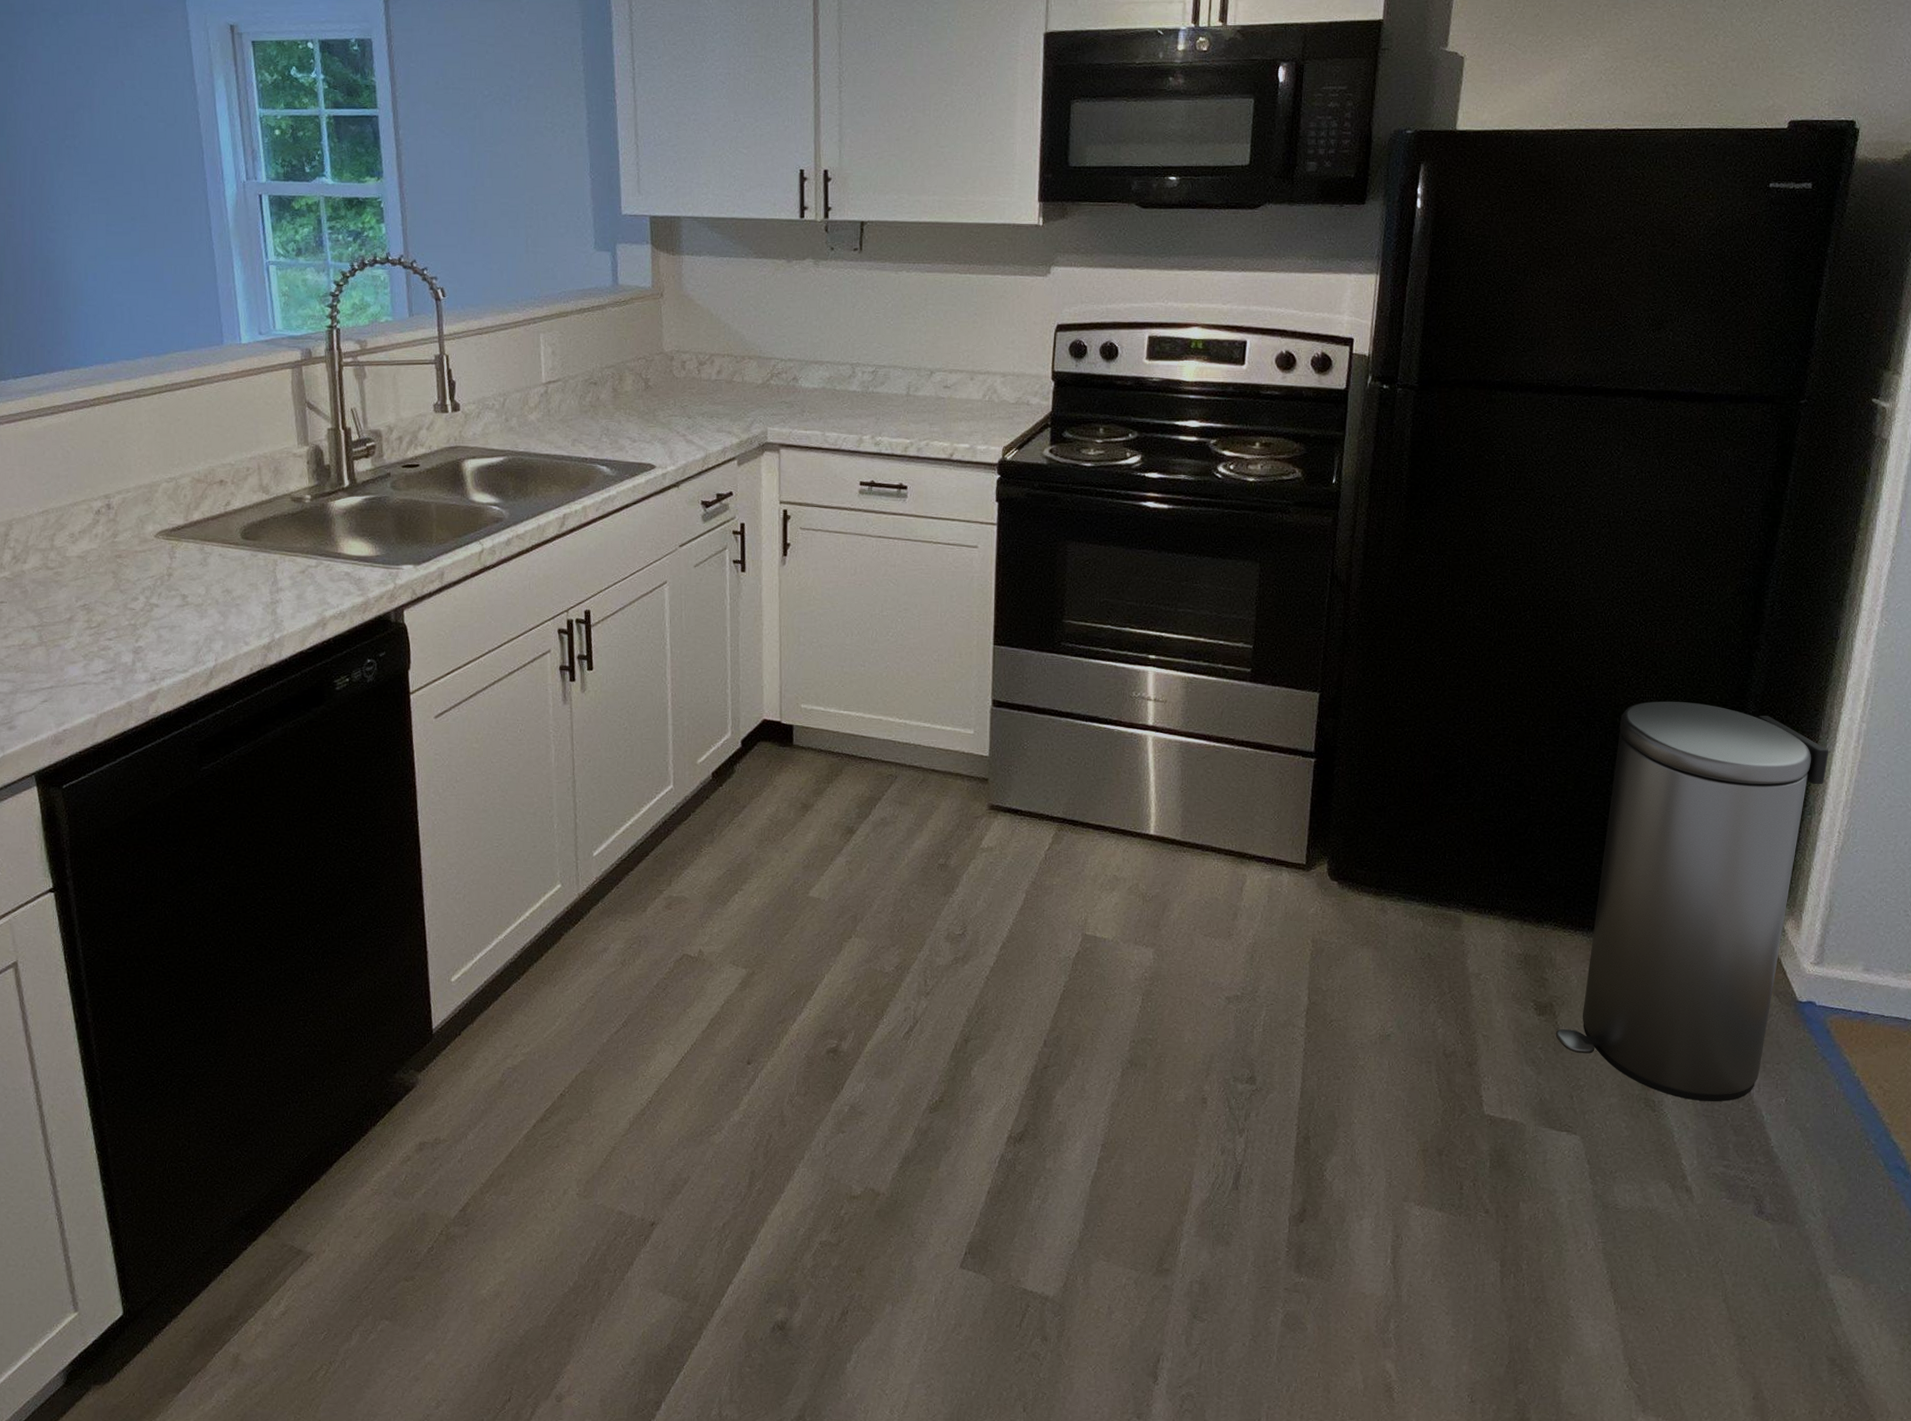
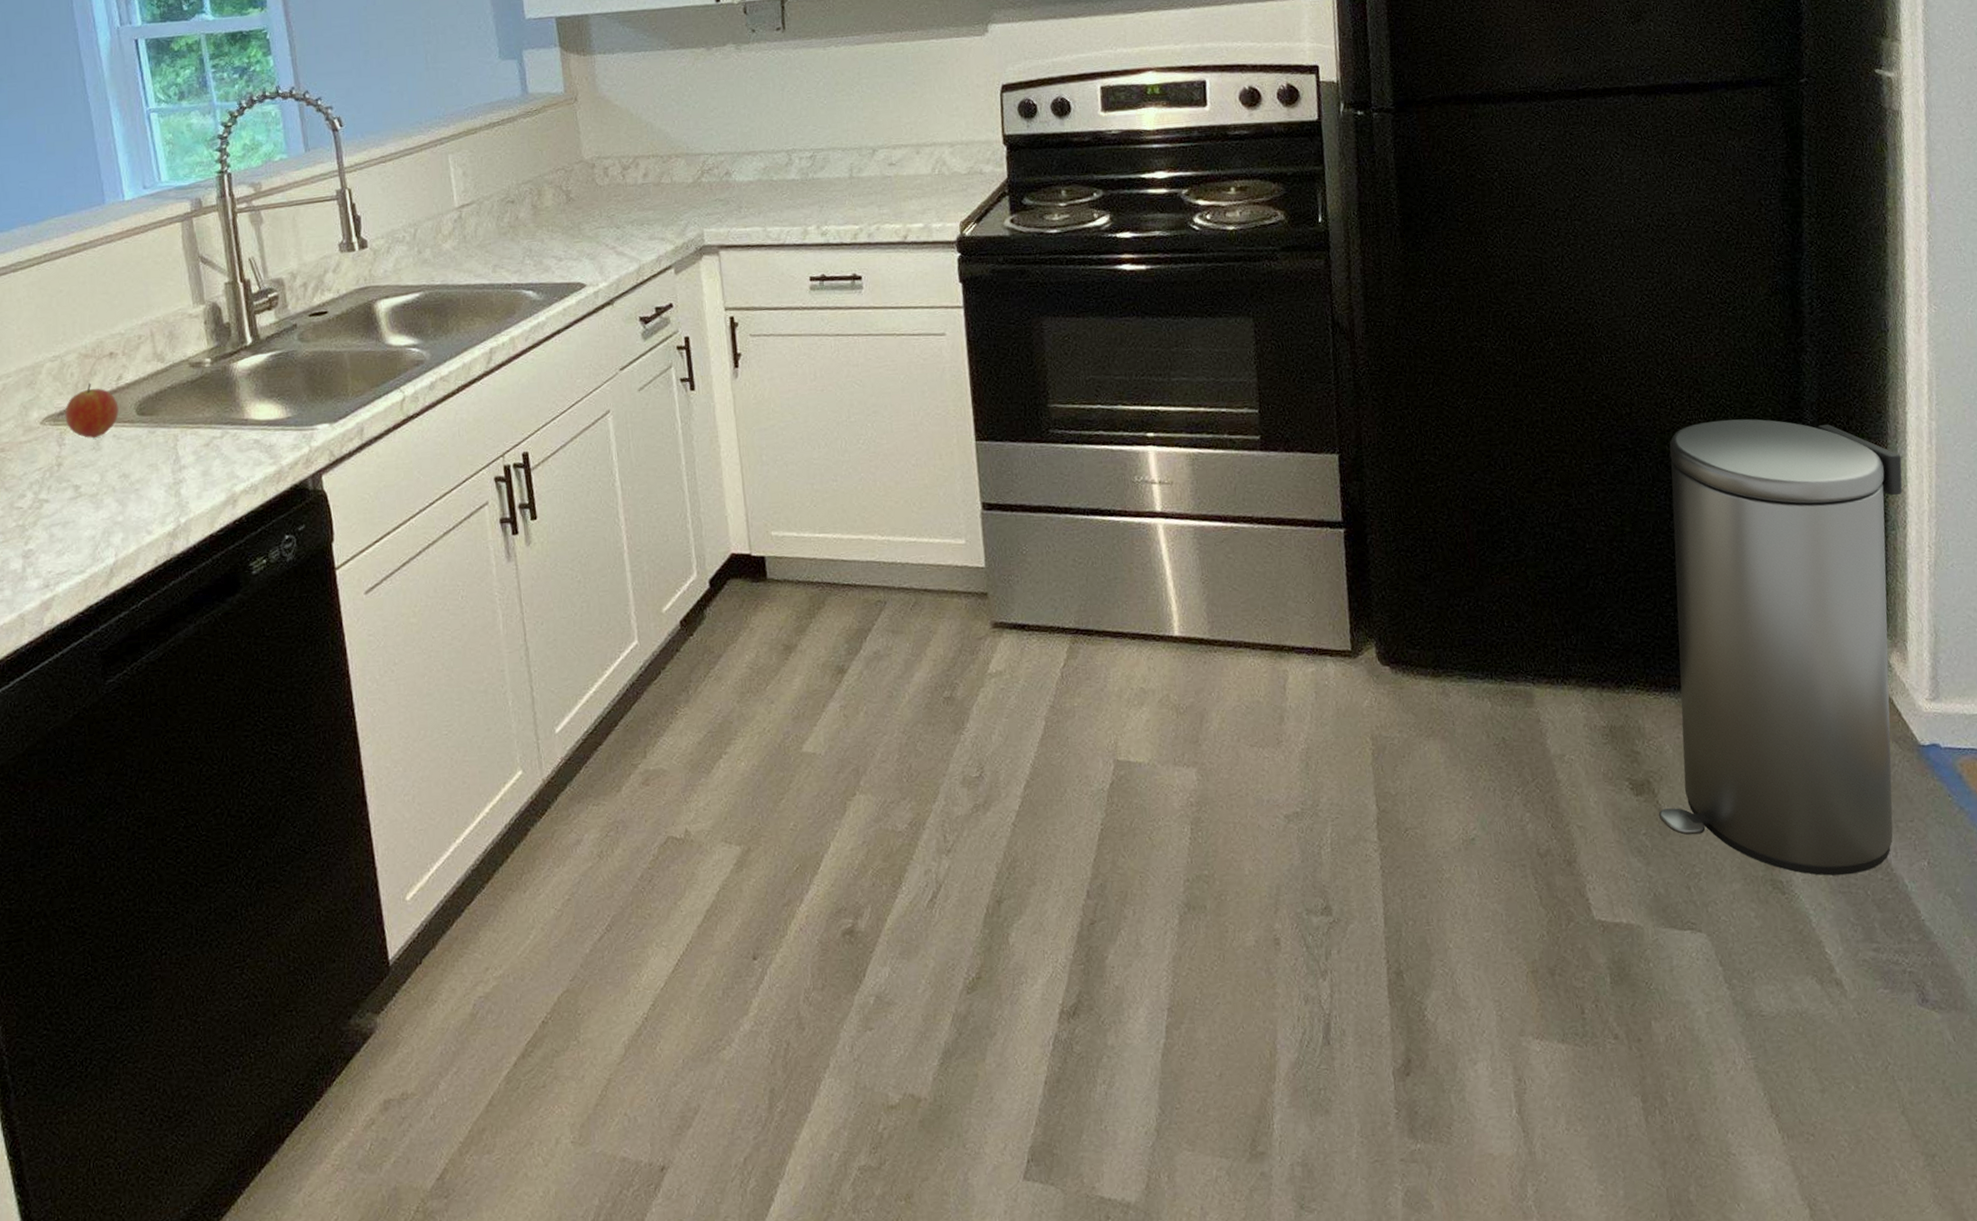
fruit: none [177,505,225,554] -> present [65,383,119,438]

